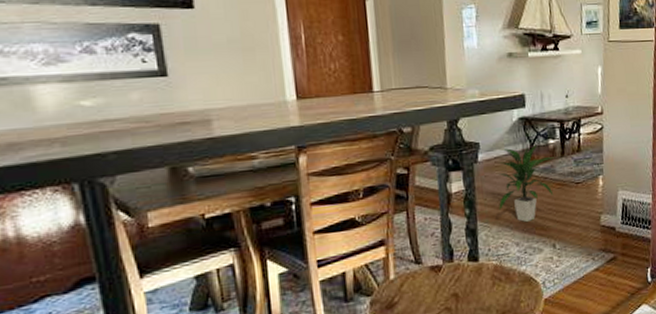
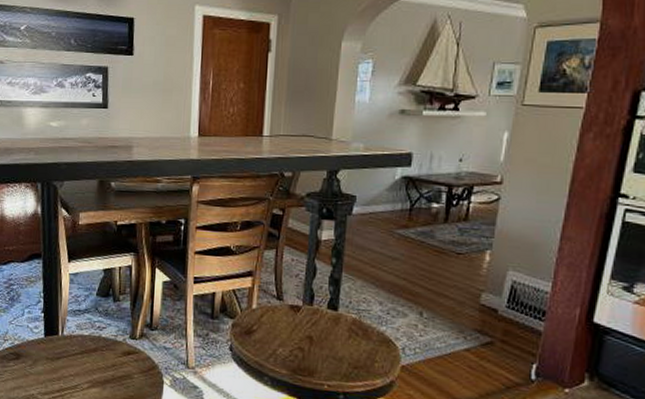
indoor plant: present [499,144,554,222] -> none [367,205,436,283]

